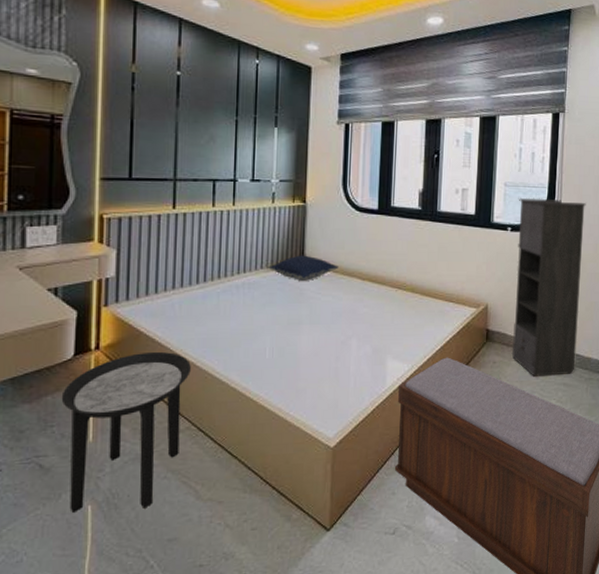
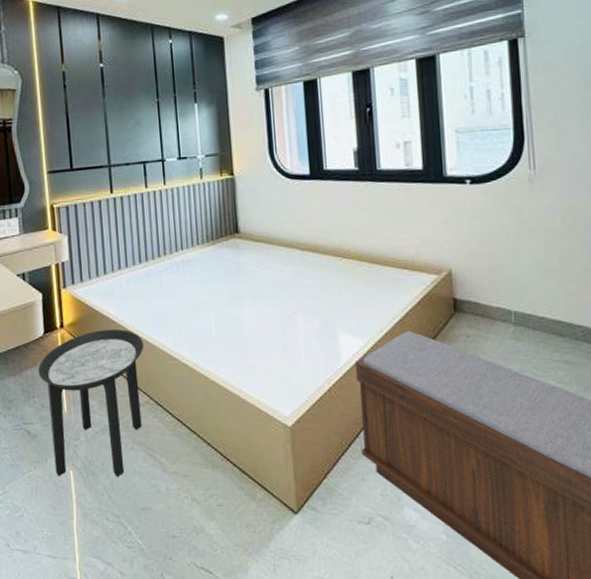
pillow: present [268,255,339,282] -> none [204,228,275,256]
storage cabinet: present [511,197,586,377] -> none [475,141,578,352]

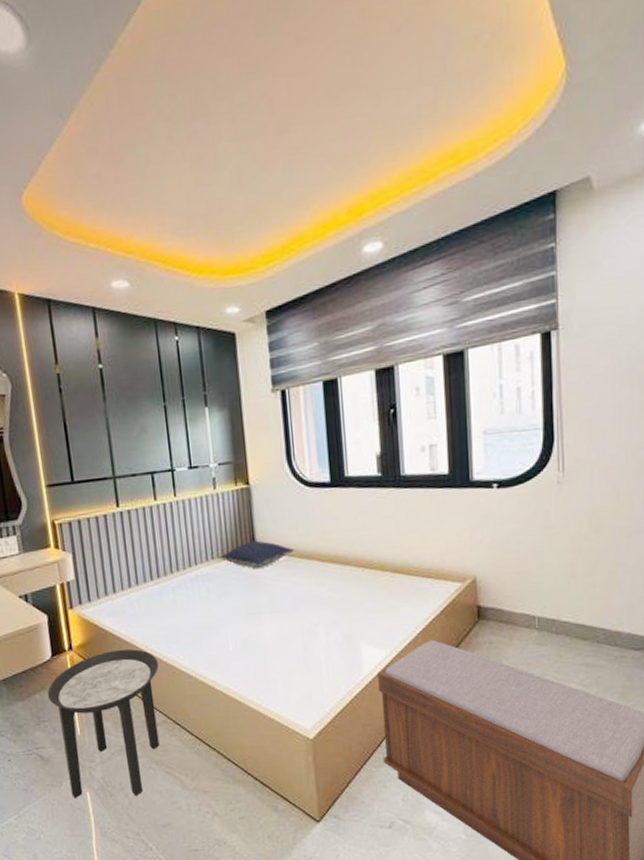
pillow: none [204,228,275,256] -> present [219,540,294,569]

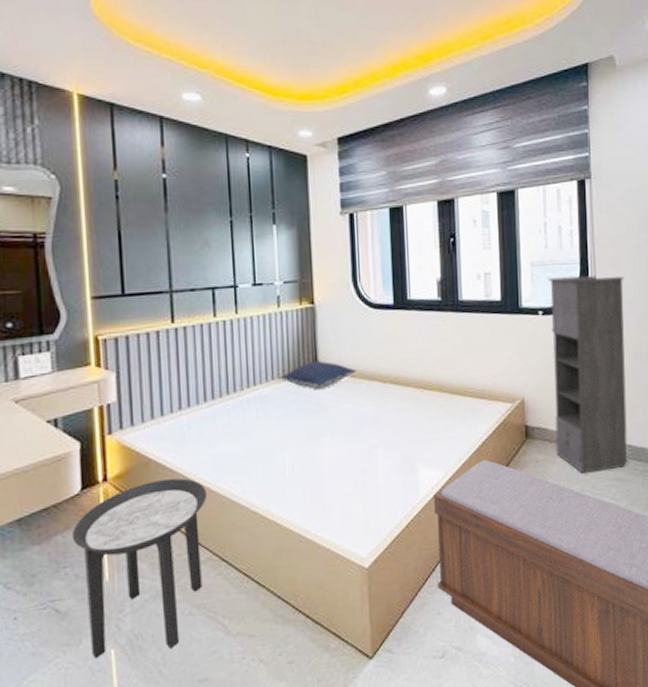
storage cabinet: none [503,441,601,657] -> present [547,275,628,473]

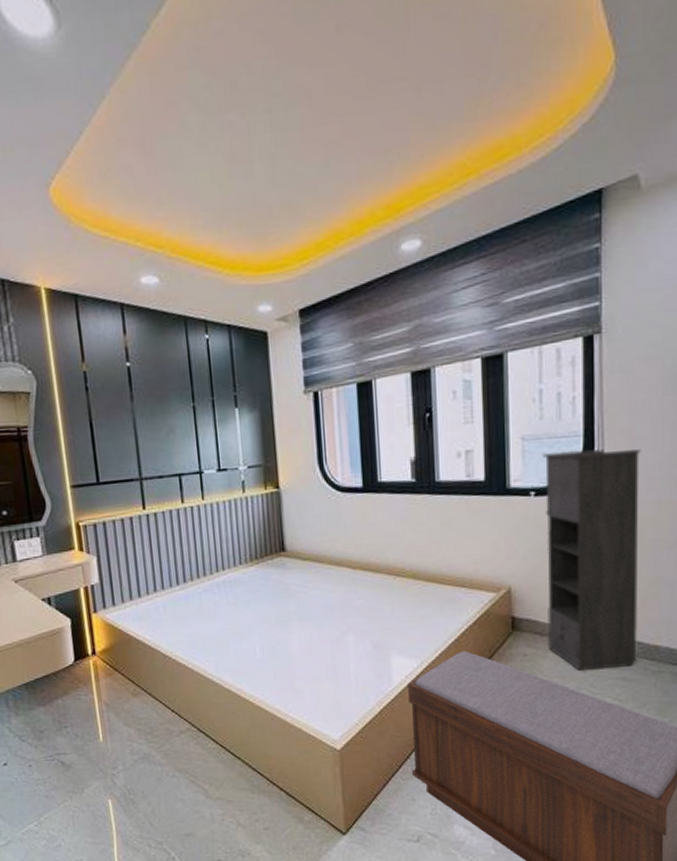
side table: present [71,478,207,658] -> none [69,654,184,805]
pillow: present [280,361,356,390] -> none [247,546,324,576]

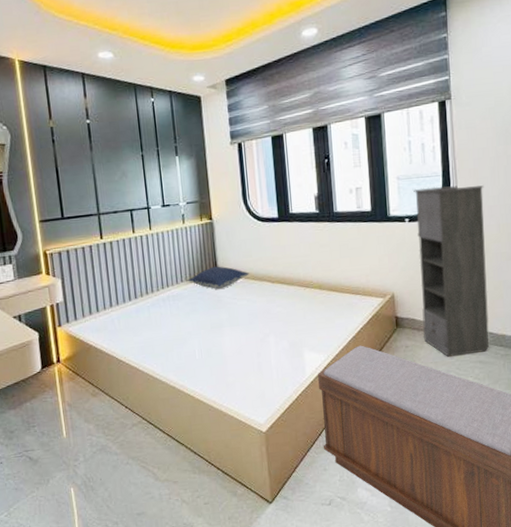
pillow: none [247,546,324,576] -> present [187,266,249,290]

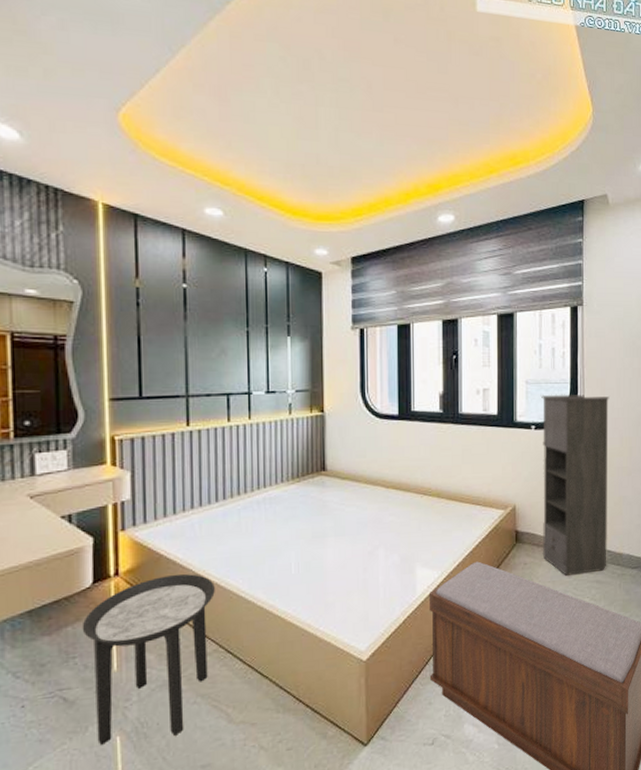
side table: none [37,360,136,494] -> present [82,573,215,745]
pillow: present [187,266,249,290] -> none [289,466,361,494]

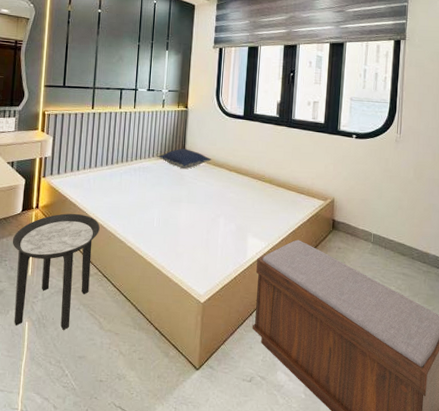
pillow: none [289,466,361,494] -> present [158,148,211,169]
storage cabinet: present [540,394,610,576] -> none [355,110,425,266]

